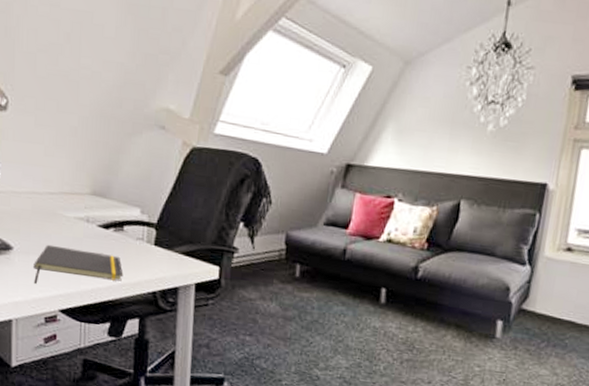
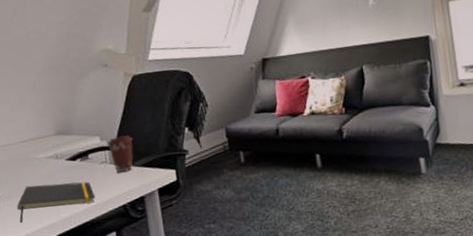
coffee cup: none [148,213,178,255] -> present [107,135,134,172]

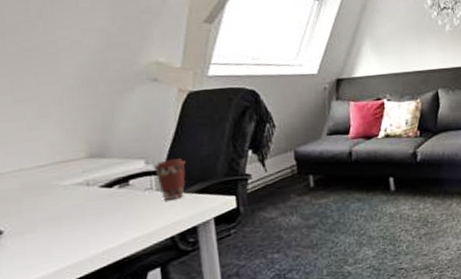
notepad: present [17,181,96,224] -> none [30,211,136,264]

